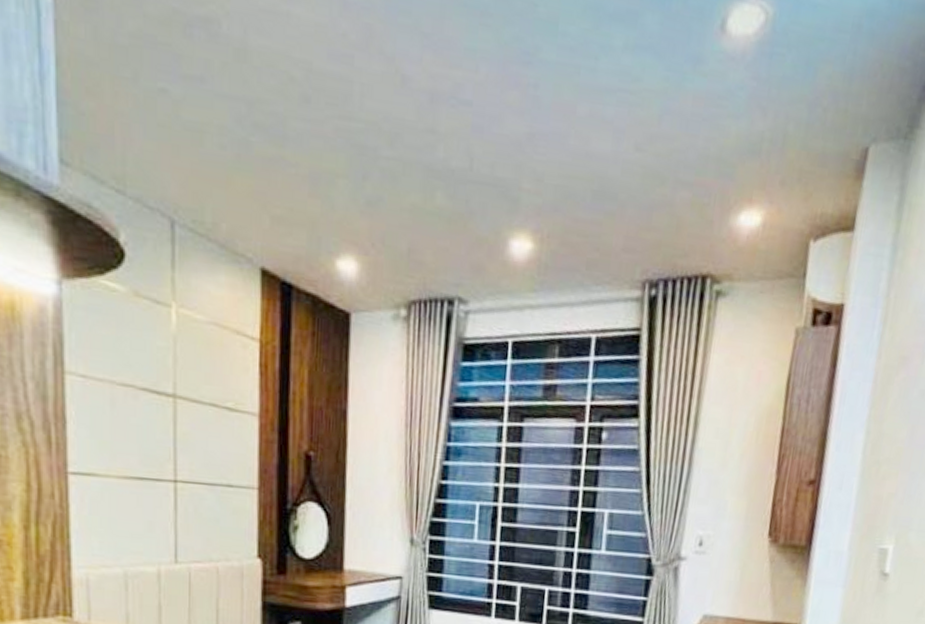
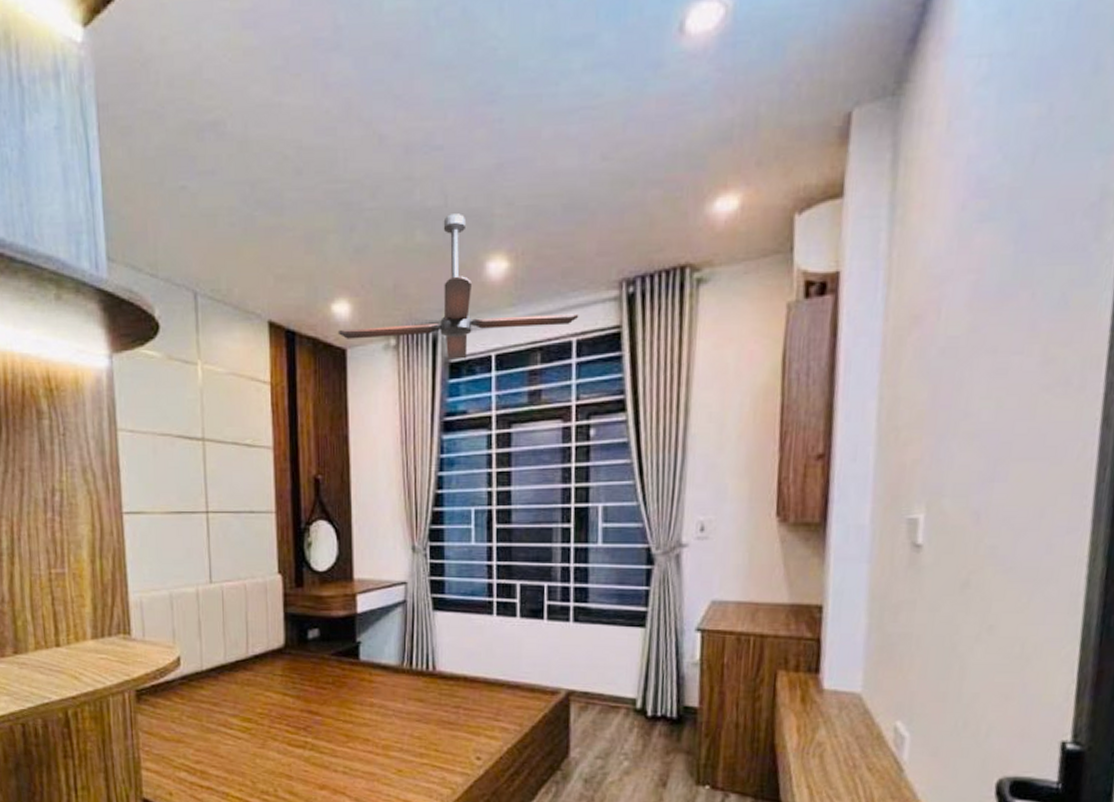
ceiling fan: none [341,179,601,342] -> present [338,214,579,359]

